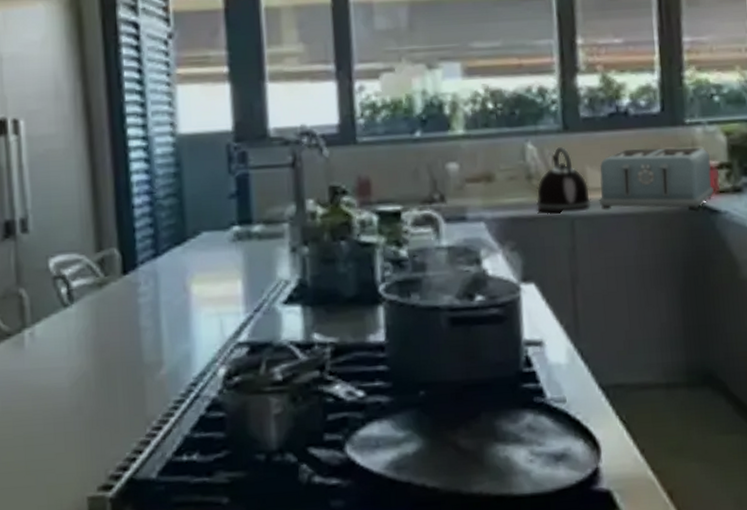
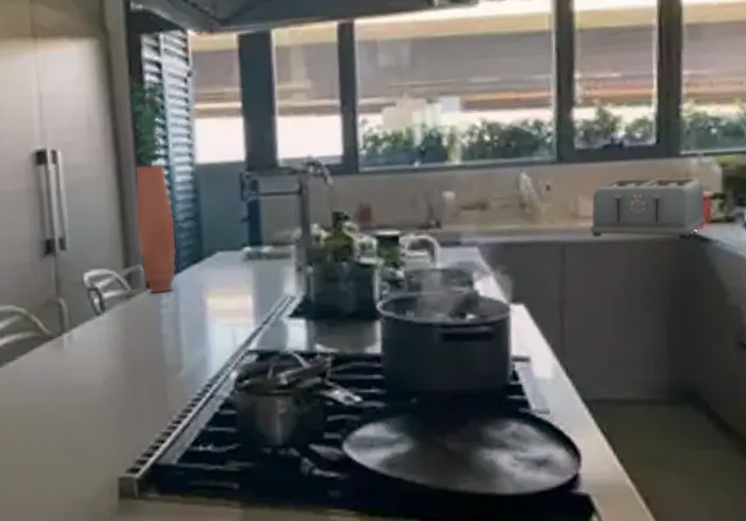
vase: none [98,36,157,282] -> present [125,74,177,294]
kettle: present [536,146,592,214] -> none [528,176,582,240]

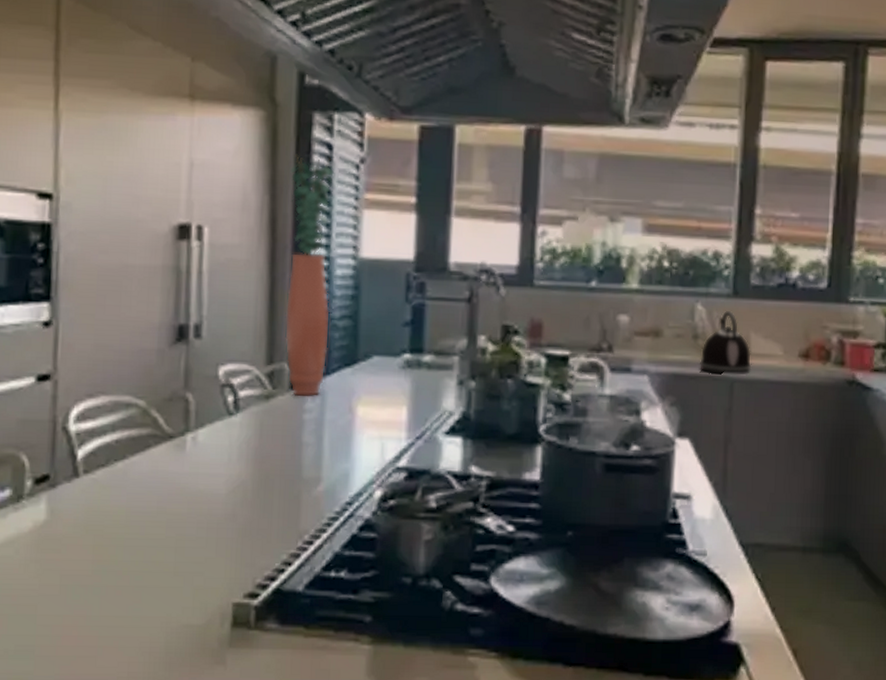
kettle: none [528,176,582,240] -> present [699,310,752,376]
toaster: present [591,178,707,240] -> none [760,320,870,386]

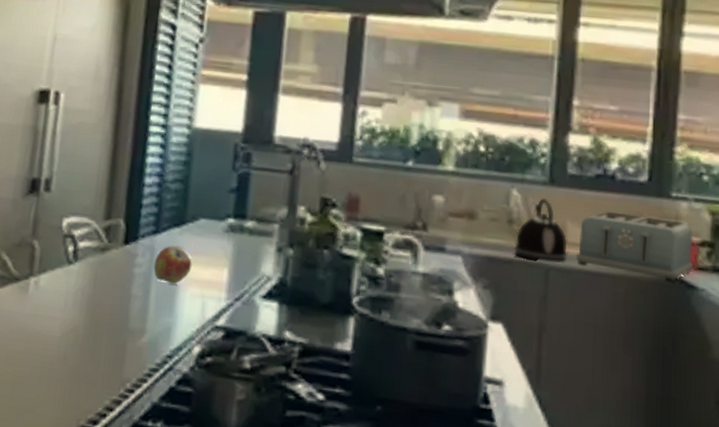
vase: present [284,154,334,397] -> none [122,32,176,253]
fruit: none [325,387,367,428] -> present [153,246,192,285]
toaster: none [760,320,870,386] -> present [576,211,694,283]

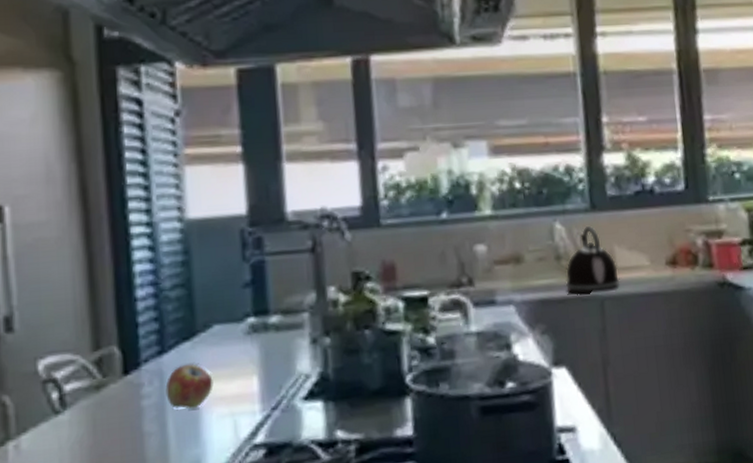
toaster: present [576,211,694,283] -> none [627,224,738,290]

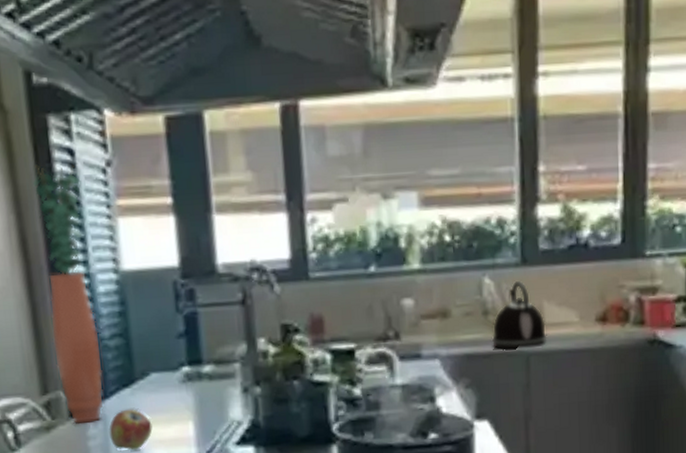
vase: none [96,113,162,383] -> present [31,163,105,425]

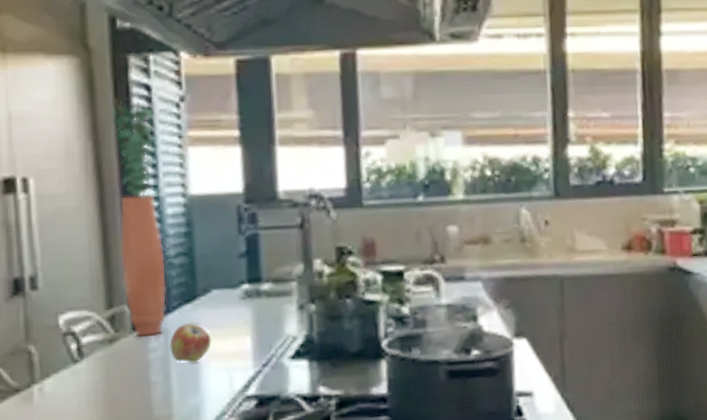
kettle: present [491,280,547,350] -> none [528,211,579,274]

